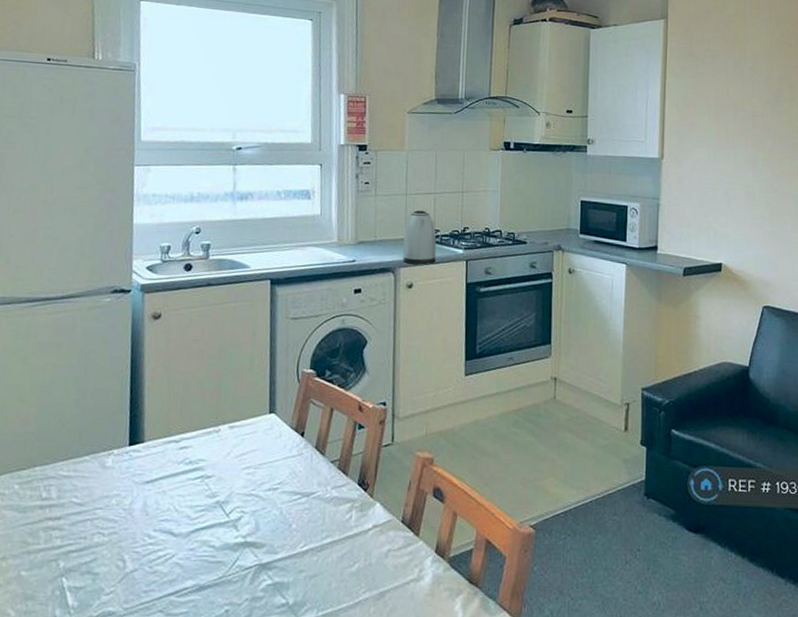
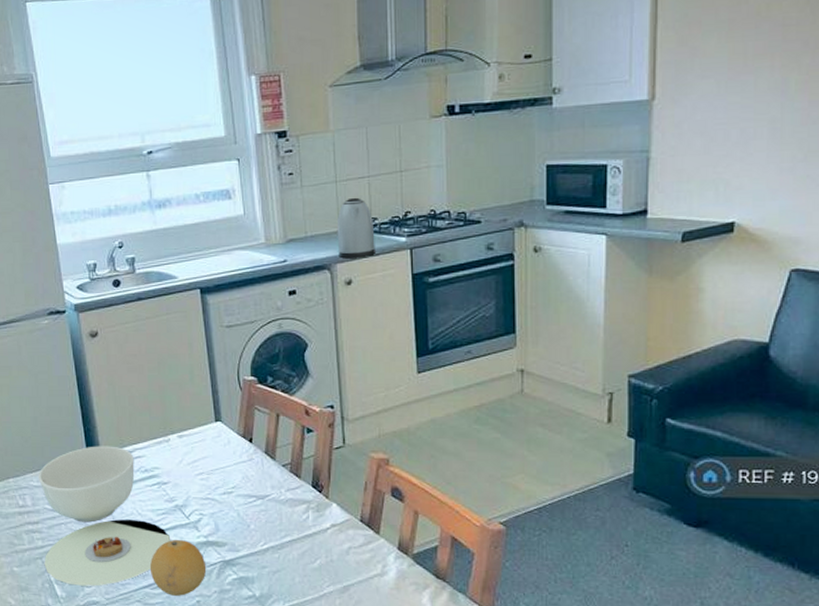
plate: none [58,516,206,594] -> present [44,519,170,586]
bowl: none [69,433,180,519] -> present [38,446,135,523]
fruit: none [178,539,241,605] -> present [149,539,207,596]

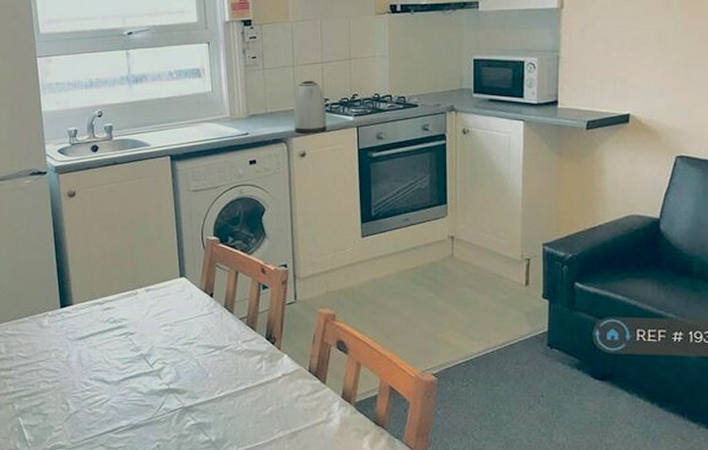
bowl: present [38,446,135,523] -> none [13,297,104,370]
plate: present [44,519,170,586] -> none [14,367,134,431]
fruit: present [149,539,207,596] -> none [114,386,167,441]

